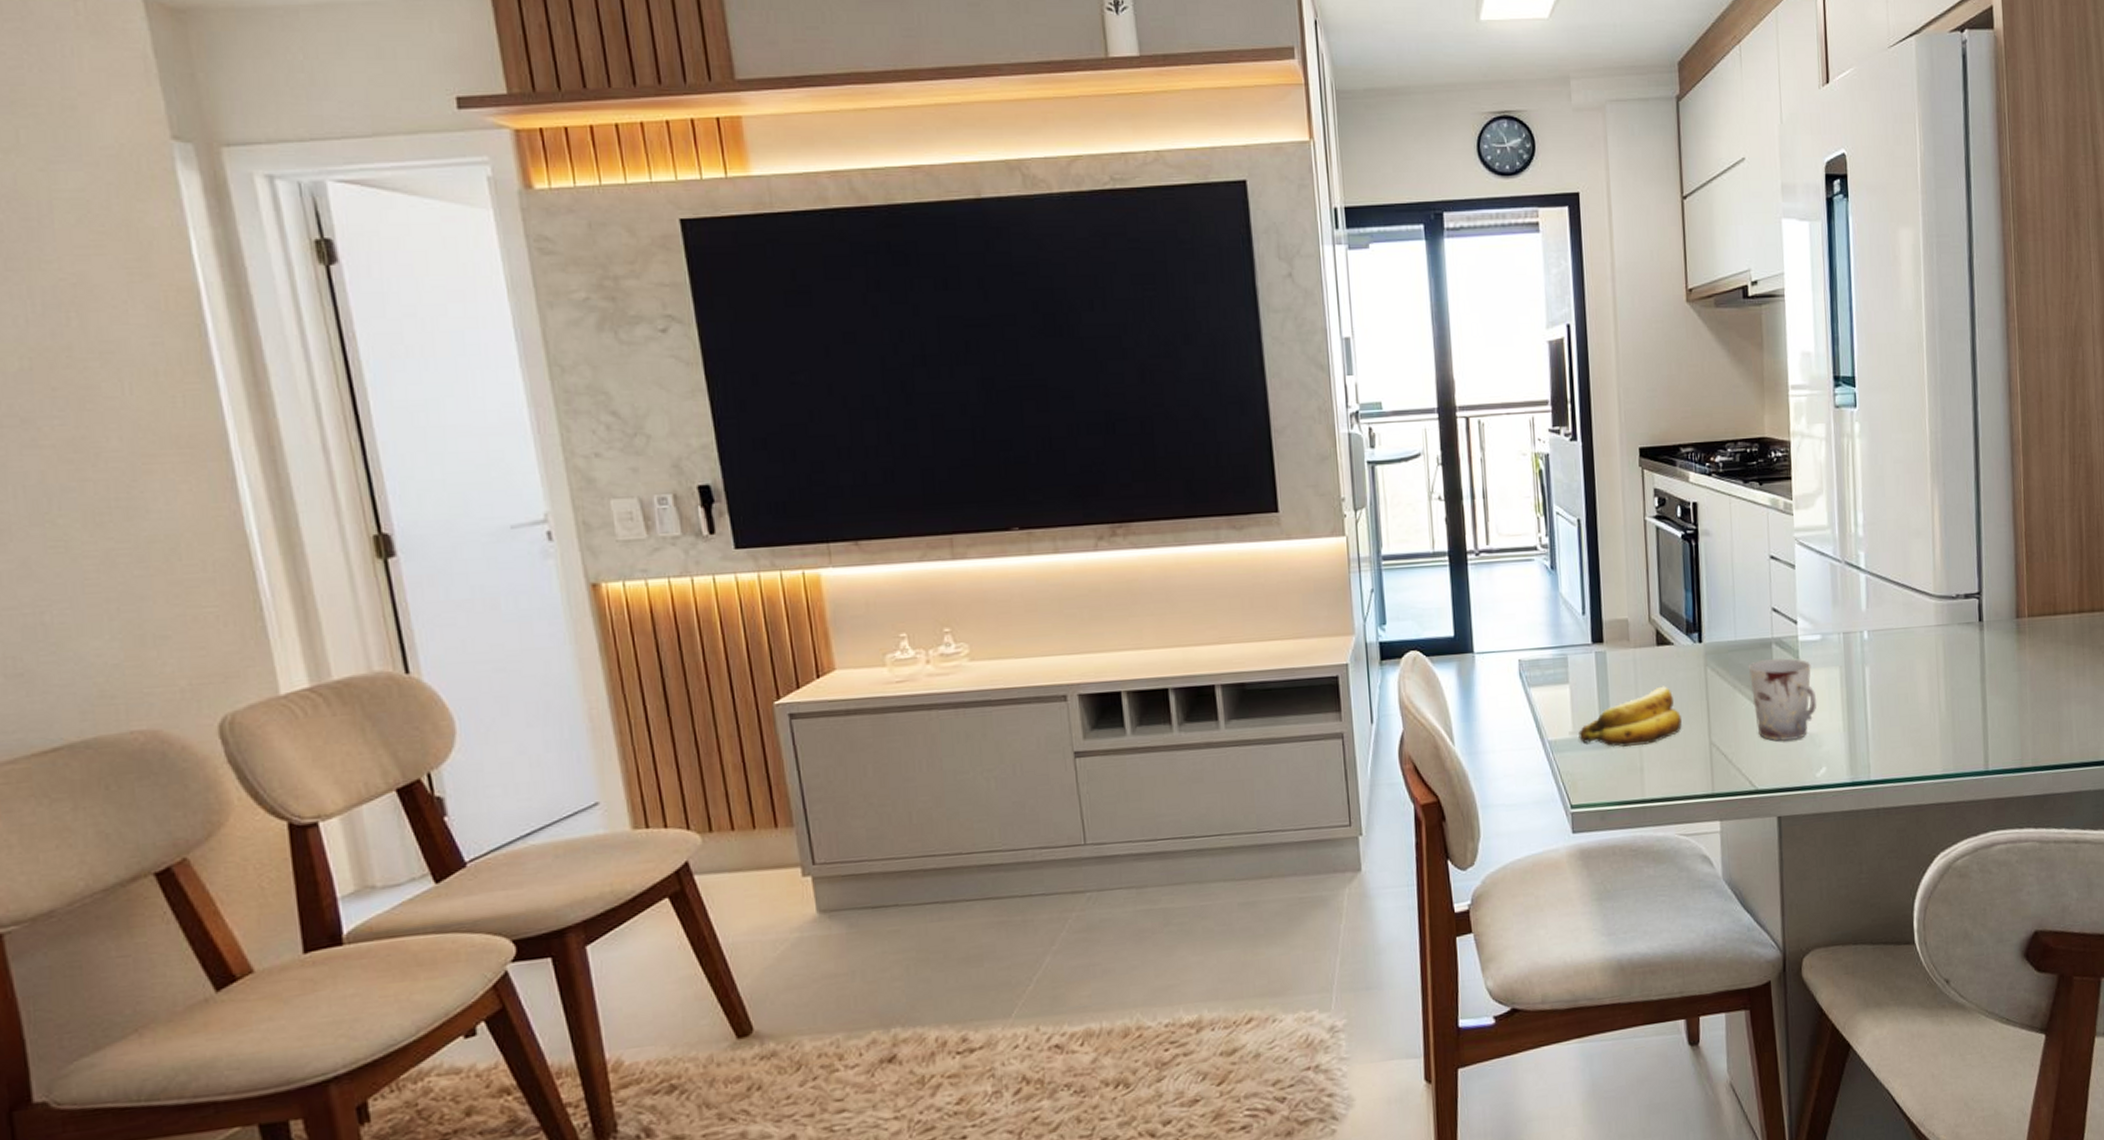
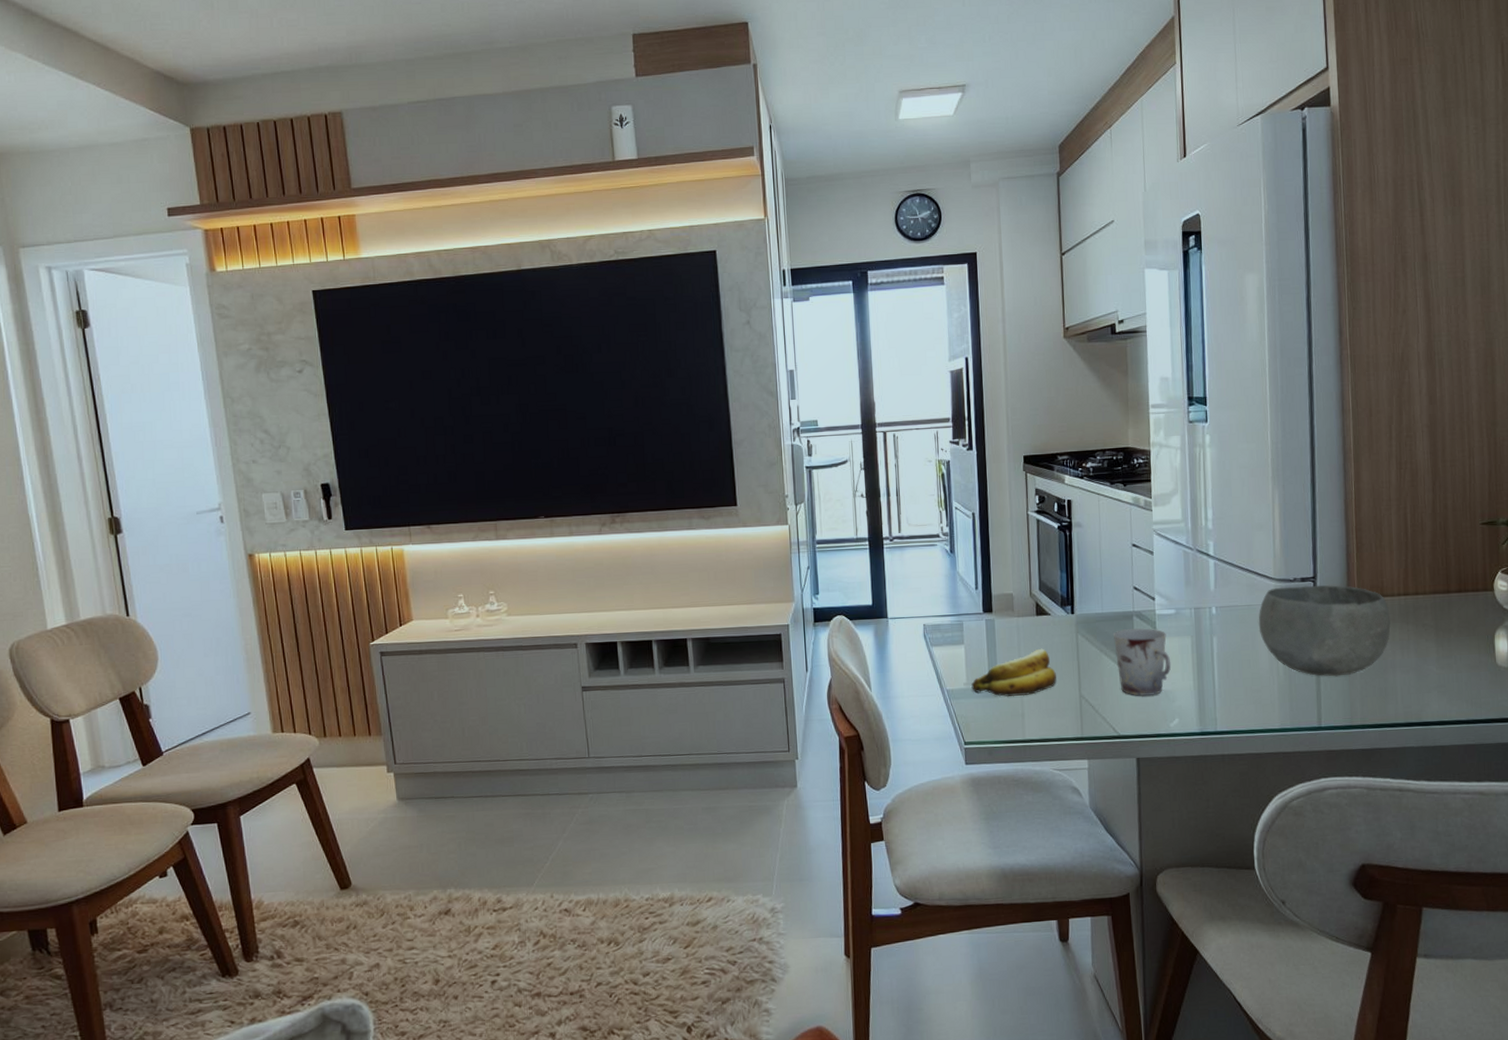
bowl: none [1916,602,2065,711] -> present [1258,585,1391,677]

